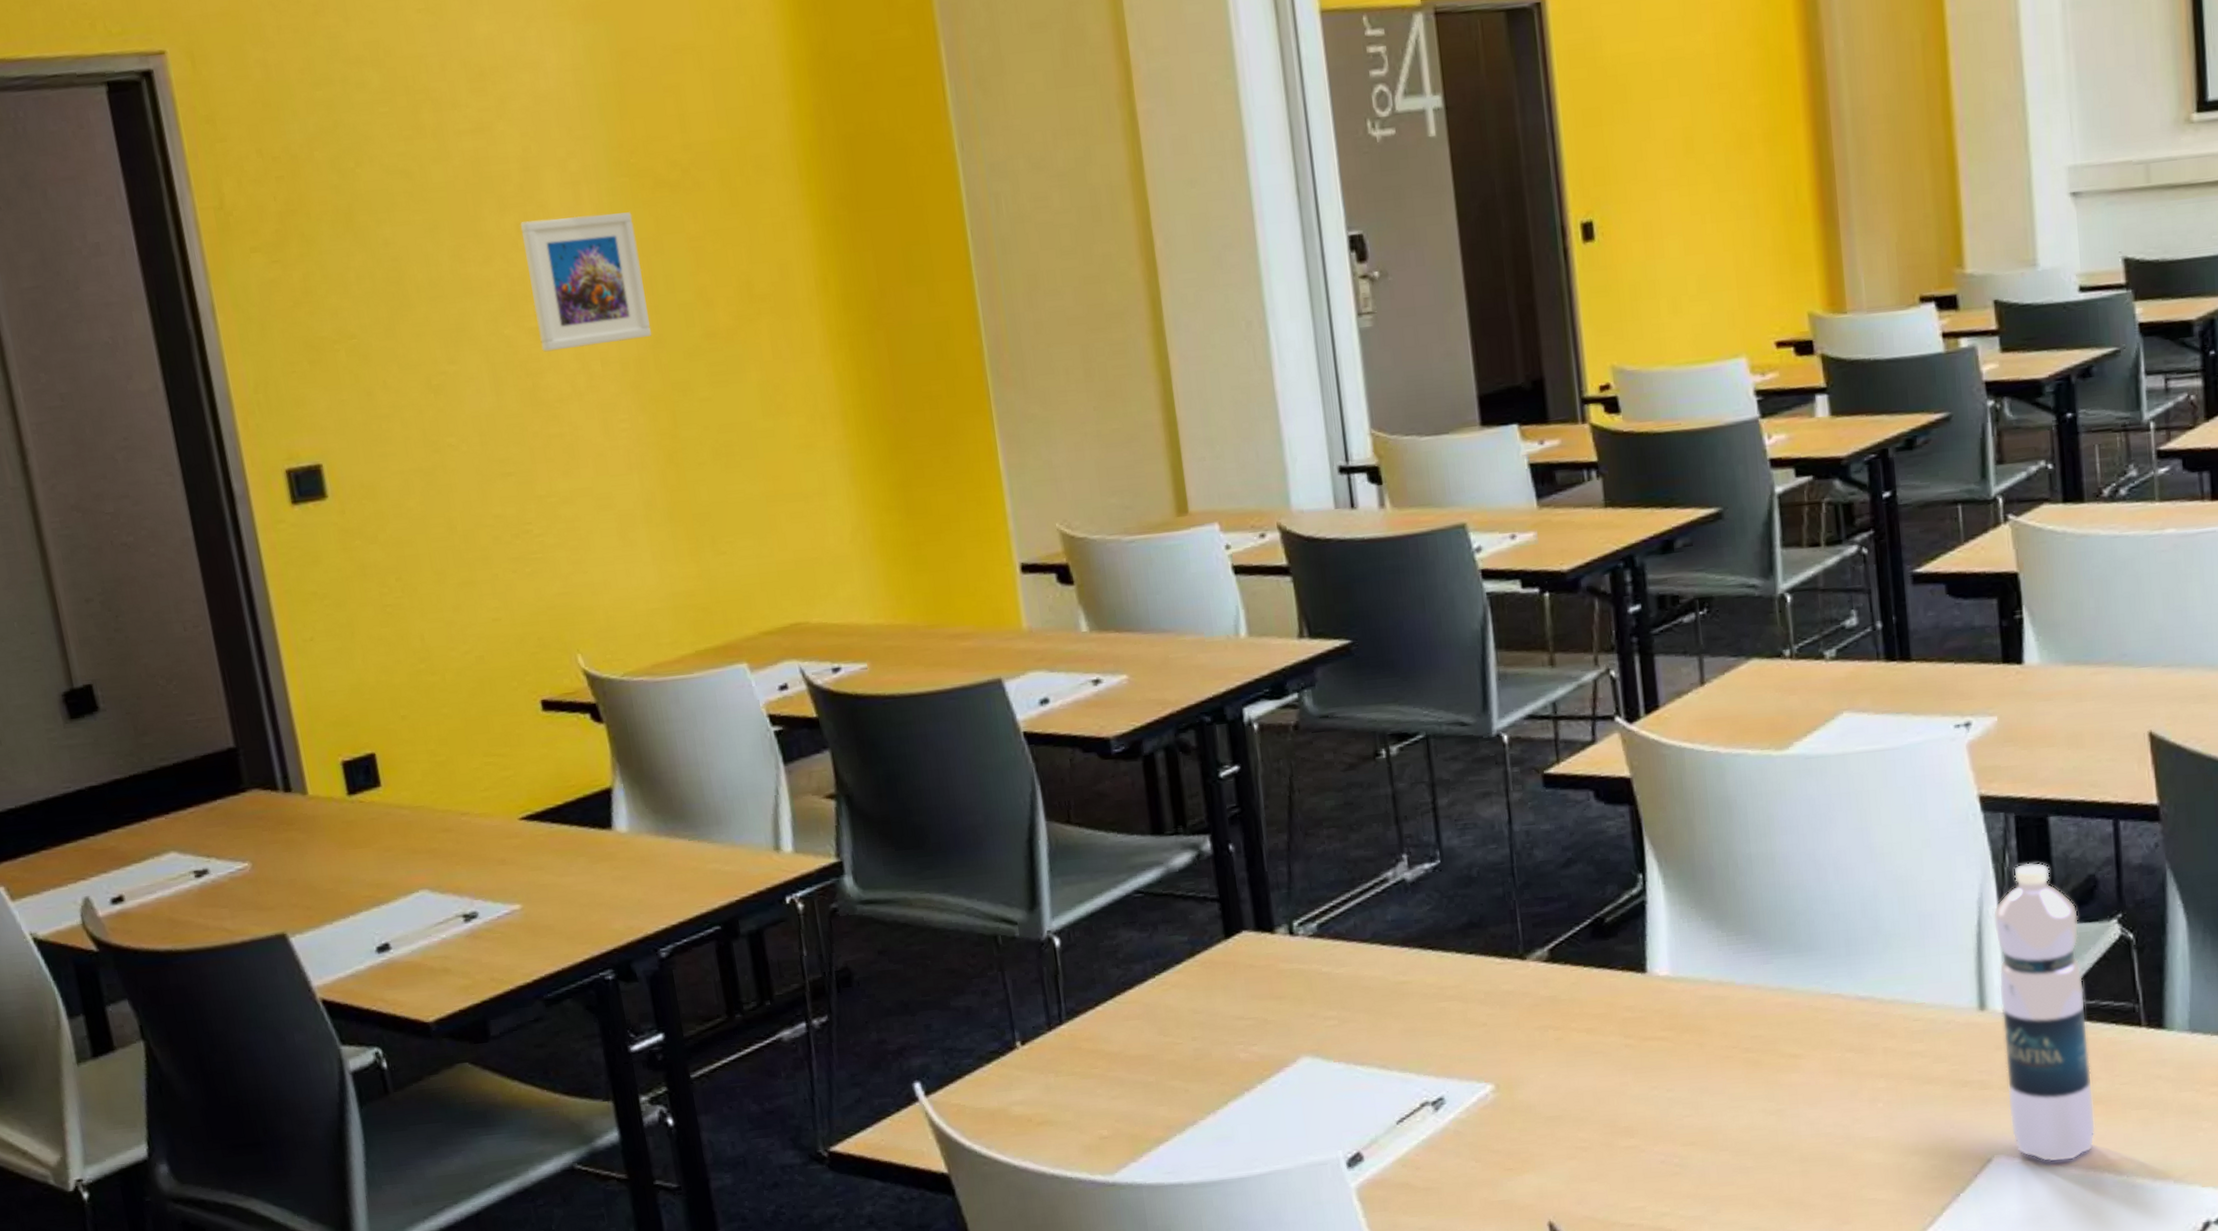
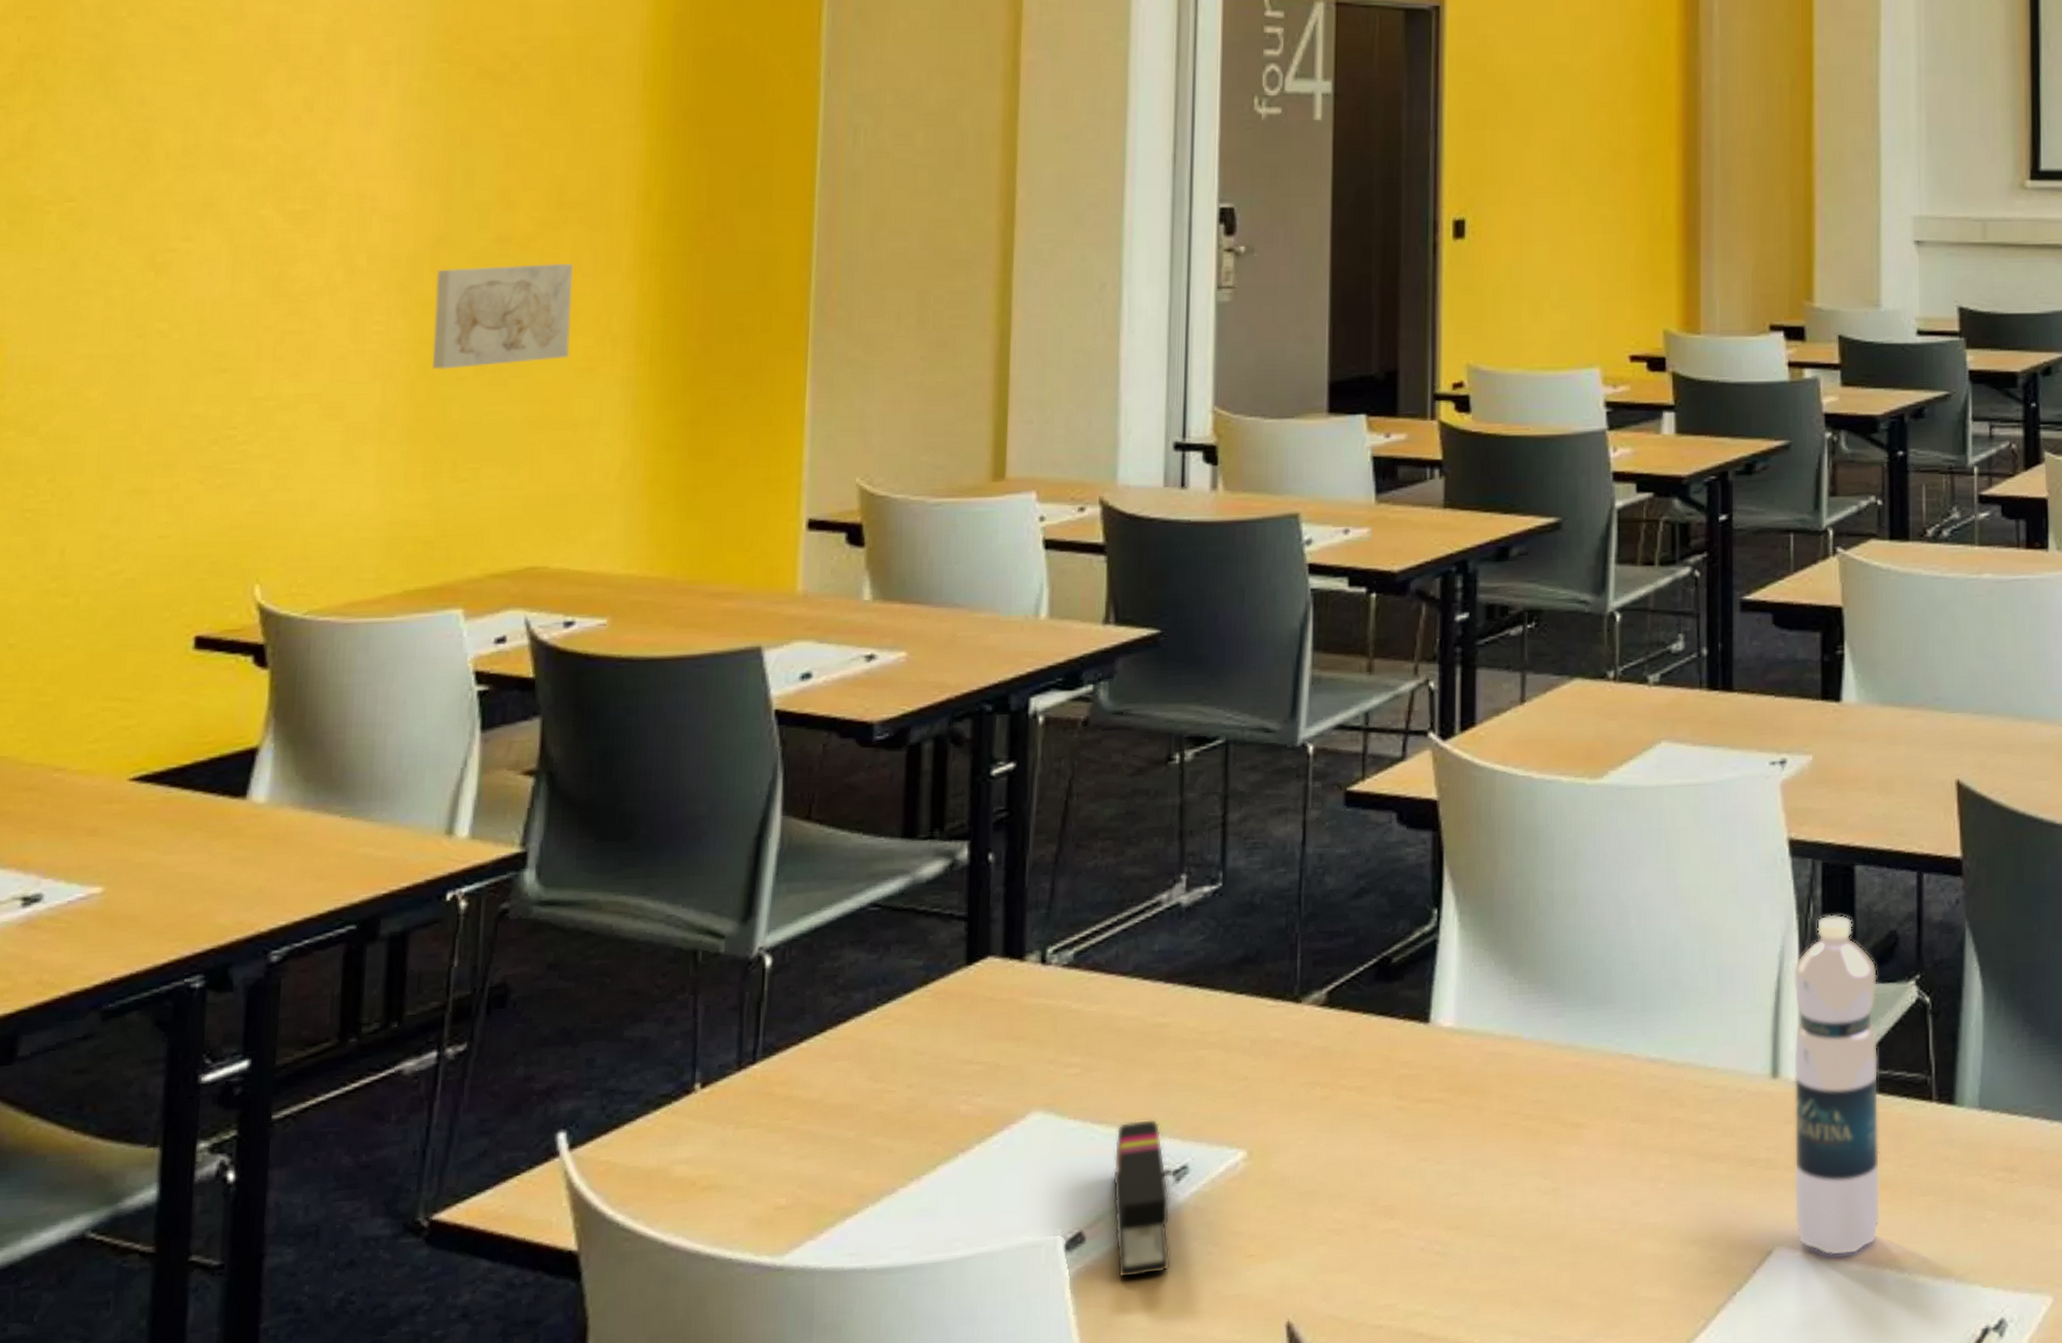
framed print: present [520,212,652,352] -> none [300,97,443,239]
wall art: none [661,351,788,458] -> present [432,263,573,370]
stapler: none [1377,1060,1440,1189] -> present [1112,1118,1171,1279]

